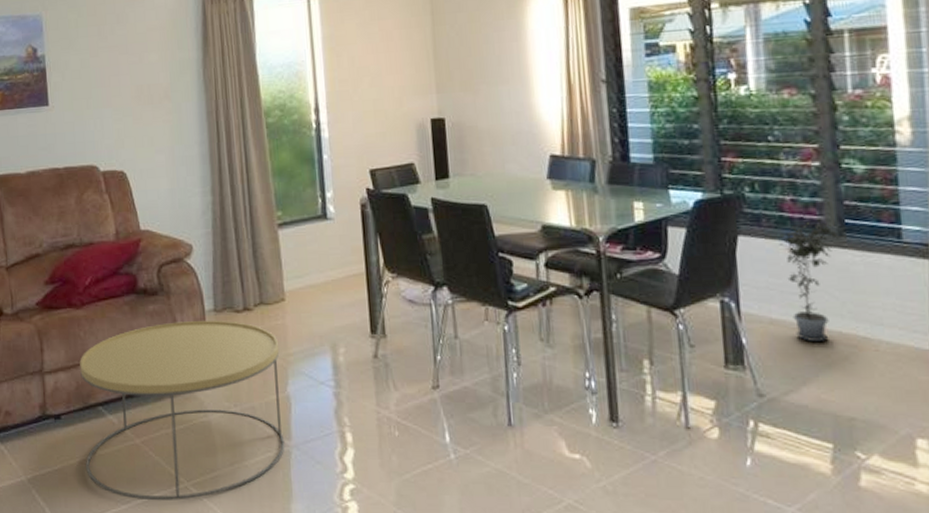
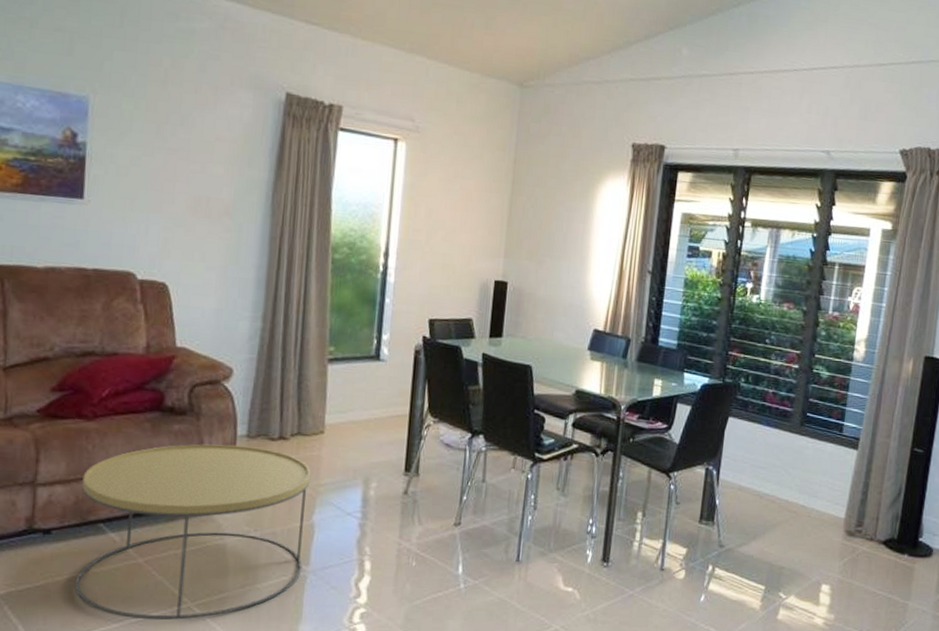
potted plant: present [778,217,838,343] -> none [756,409,800,507]

